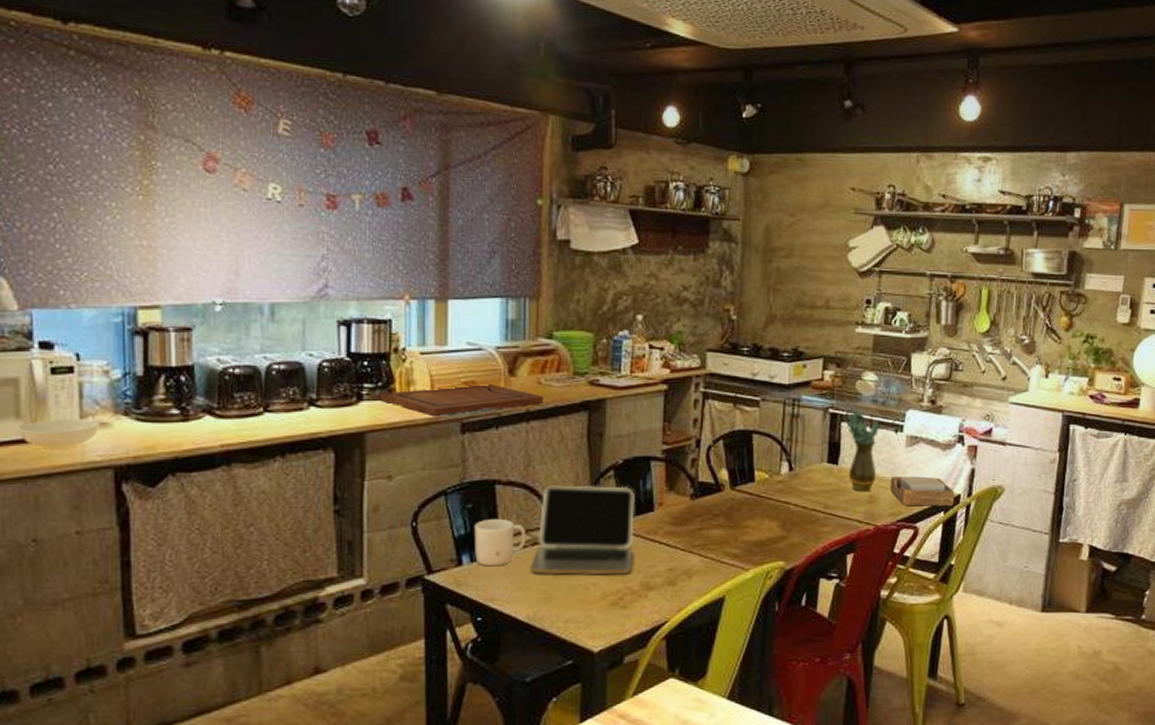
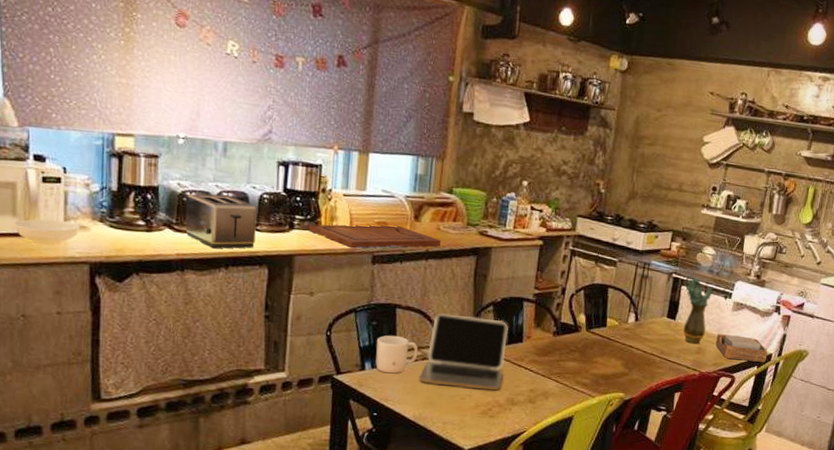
toaster: none [229,367,316,434] -> present [185,193,257,249]

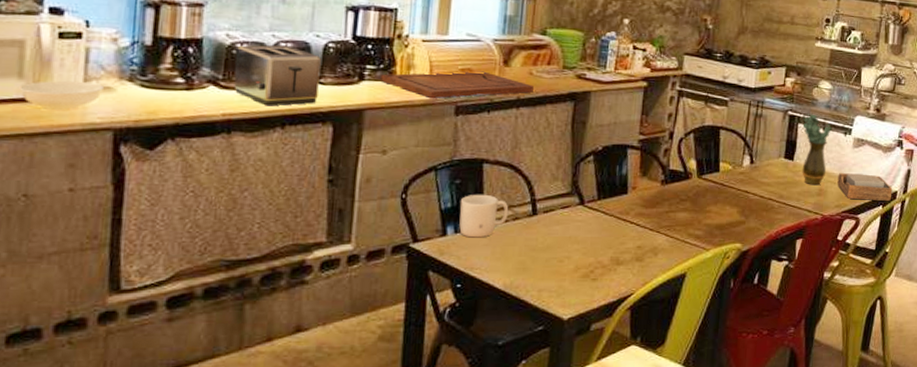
laptop: present [419,313,508,391] -> none [509,166,611,250]

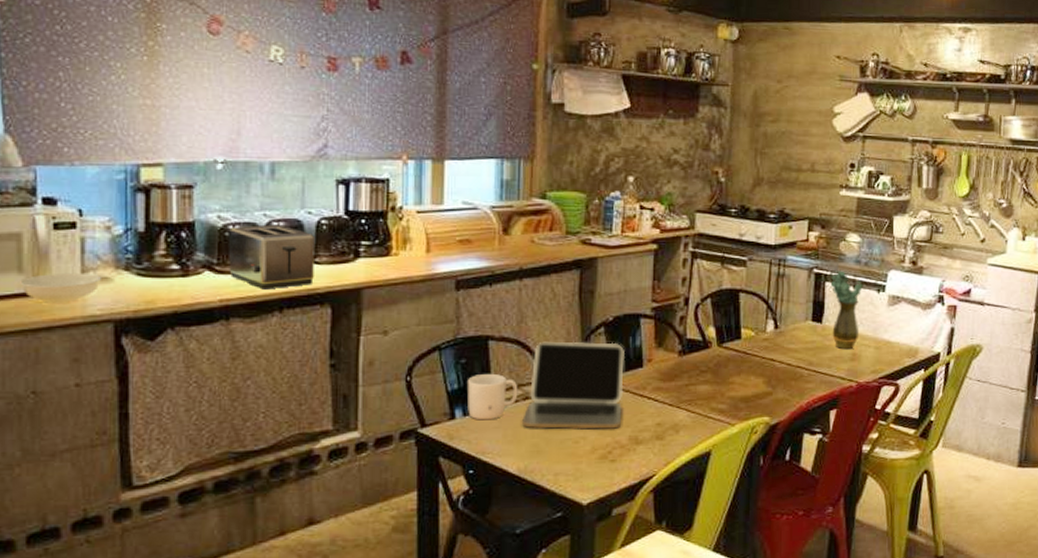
cutting board: present [380,71,534,98] -> none [377,241,536,273]
laptop: none [509,166,611,250] -> present [521,341,624,430]
napkin holder: present [837,173,893,202] -> none [872,335,935,365]

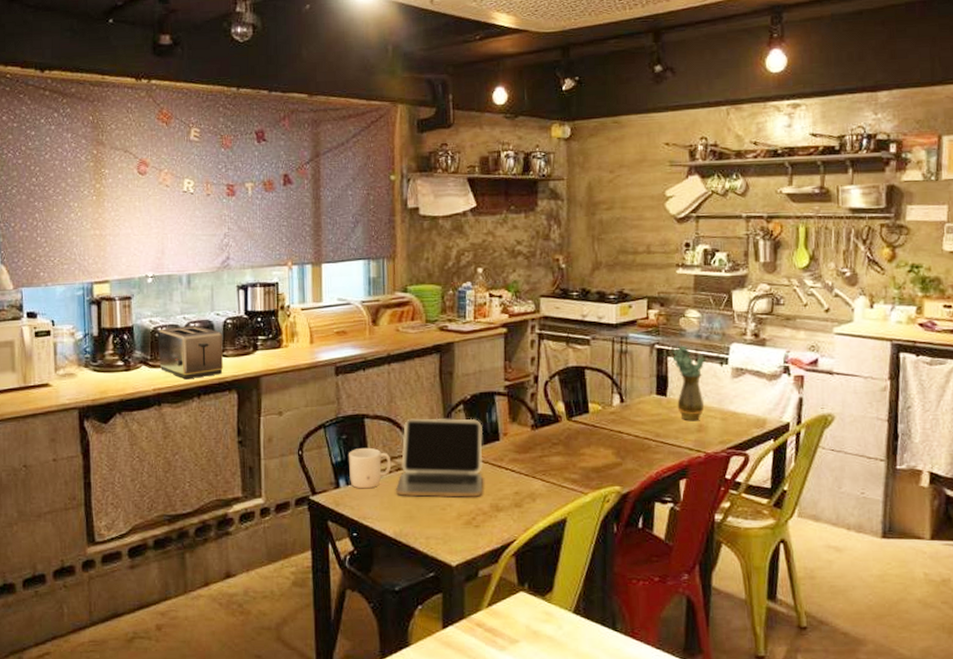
bowl: present [20,272,101,305] -> none [13,370,68,396]

